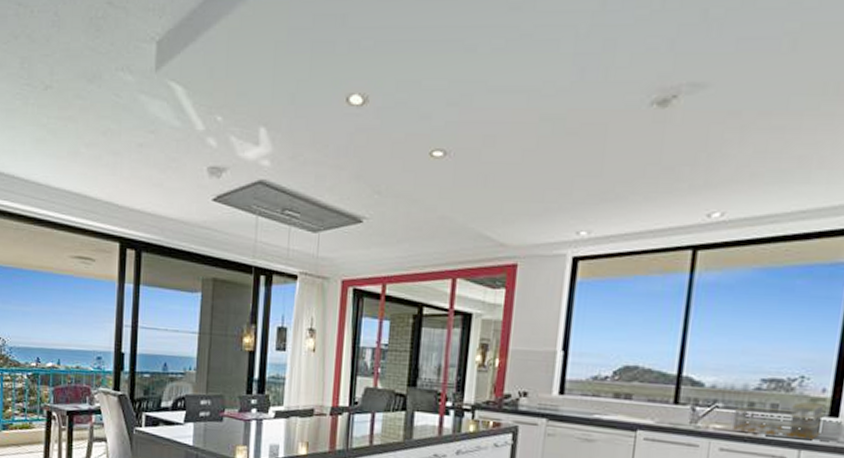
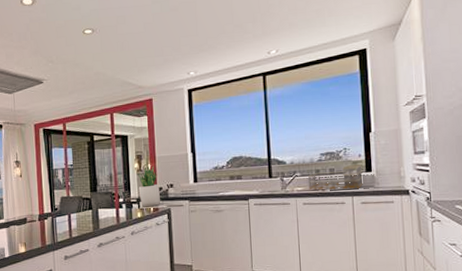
planter: none [476,362,507,419] -> present [137,166,160,207]

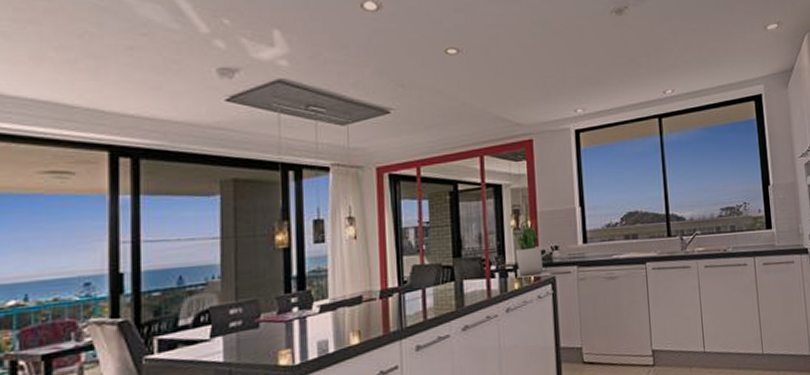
dish rack: present [308,164,363,191] -> none [709,221,764,251]

